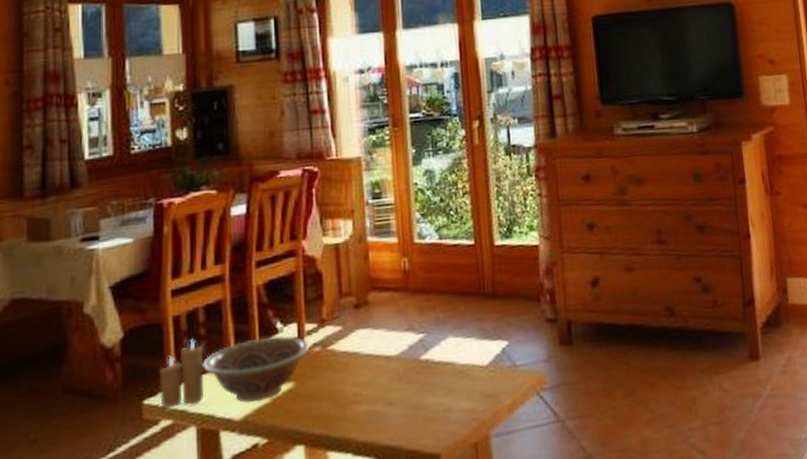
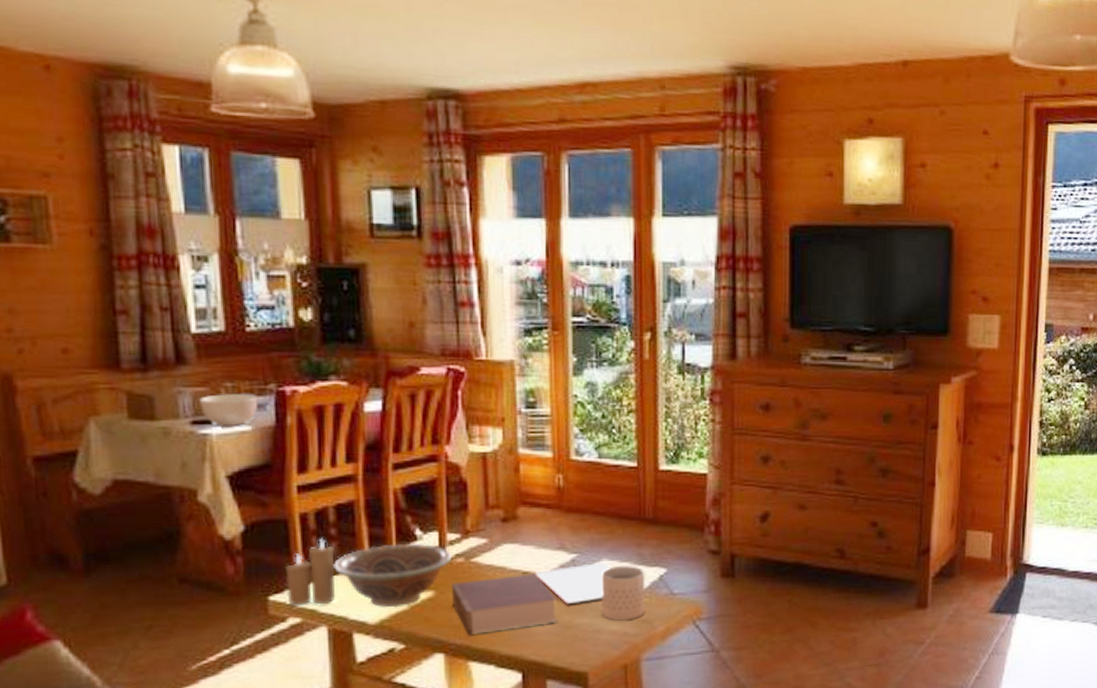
bowl: none [88,209,140,241] -> present [198,394,259,426]
book: none [310,356,409,424] -> present [452,573,558,636]
magazine: none [386,340,457,386] -> present [535,563,611,605]
mug: none [447,341,491,398] -> present [600,566,645,621]

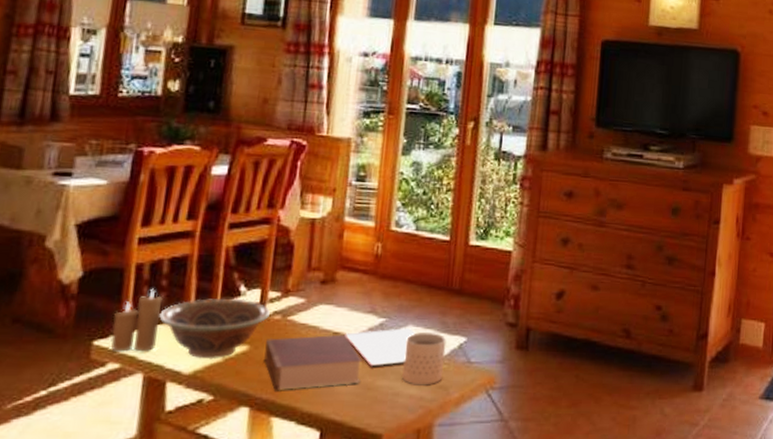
bowl: present [198,394,259,426] -> none [63,150,118,180]

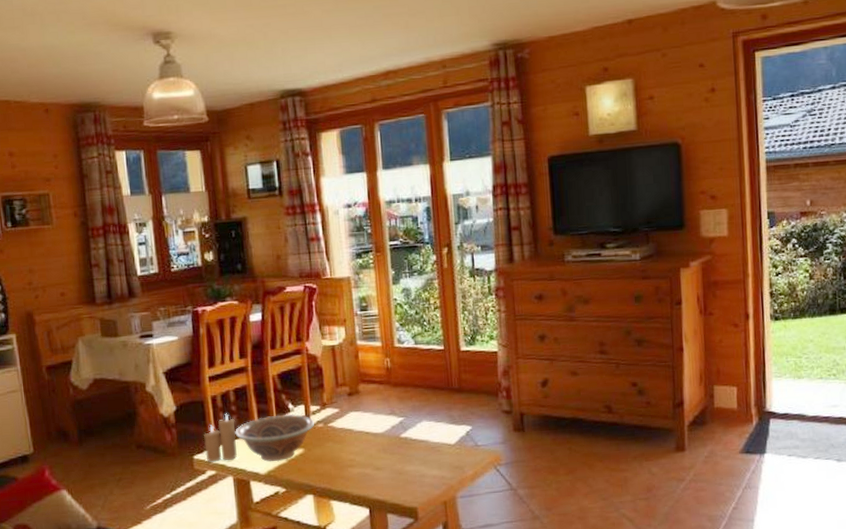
book: present [264,334,362,391] -> none [316,433,393,481]
magazine: present [345,328,416,367] -> none [374,423,430,457]
mug: present [401,332,447,386] -> none [422,425,457,468]

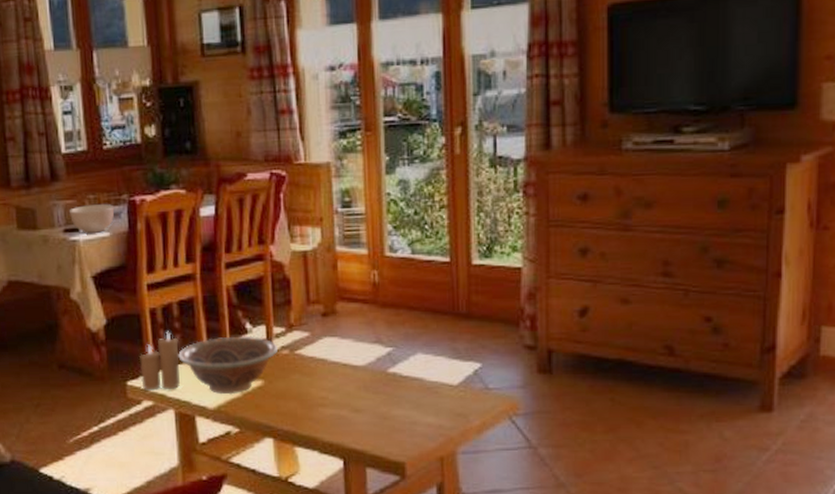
bowl: none [144,314,182,338] -> present [68,204,115,233]

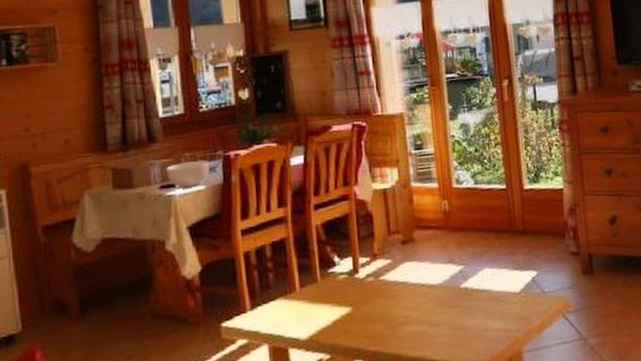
candle: present [140,331,180,390] -> none [234,271,273,329]
decorative bowl: present [178,336,279,395] -> none [271,268,365,325]

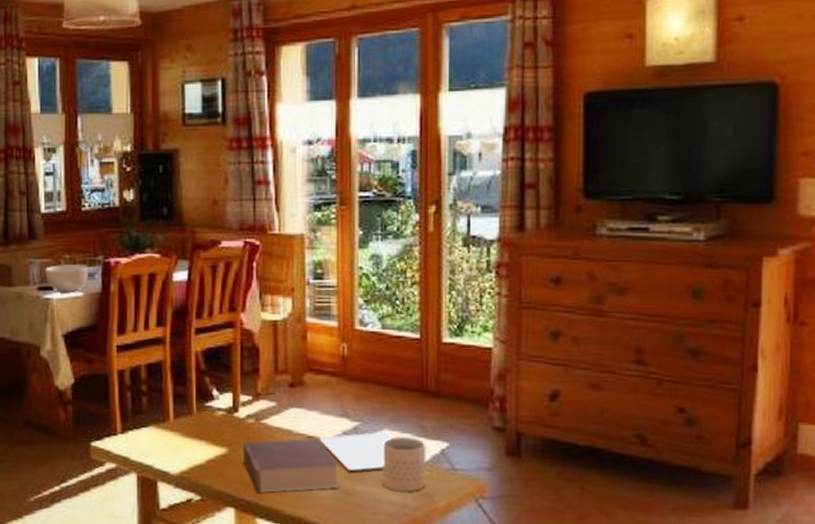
book: none [365,285,452,342] -> present [243,438,339,494]
magazine: none [431,271,492,310] -> present [319,432,393,472]
mug: none [483,271,523,320] -> present [381,437,427,492]

